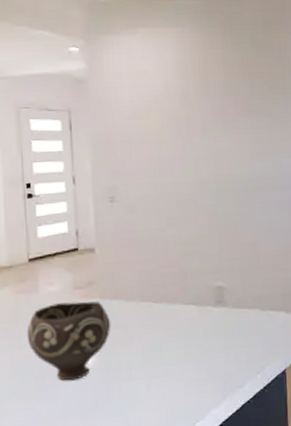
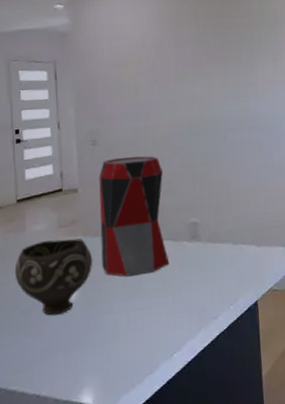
vase: none [118,214,193,343] -> present [99,156,170,277]

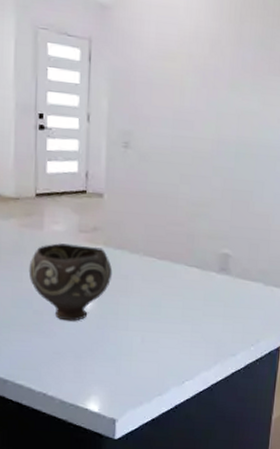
vase: present [99,156,170,277] -> none [121,167,199,298]

